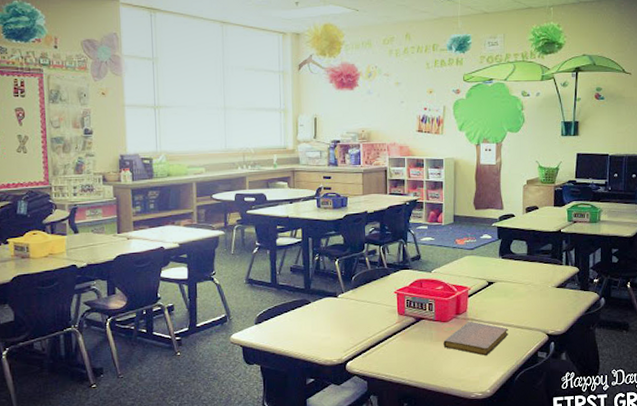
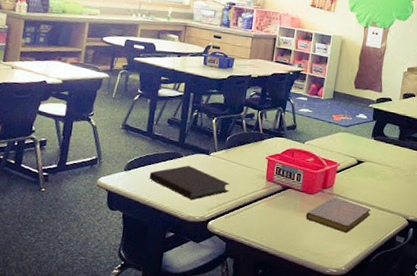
notebook: none [280,310,362,344] -> present [149,165,230,200]

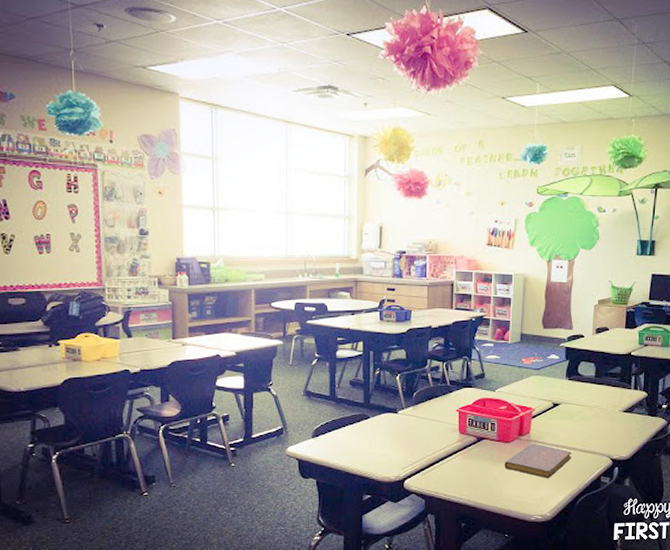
notebook: present [149,165,230,200] -> none [338,425,422,461]

